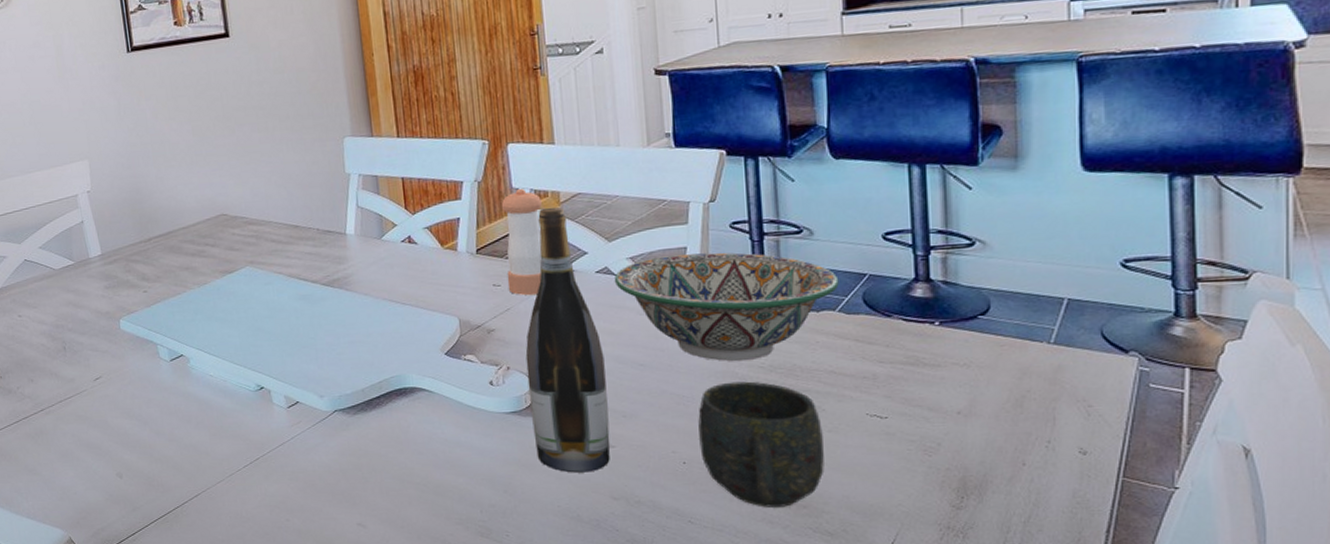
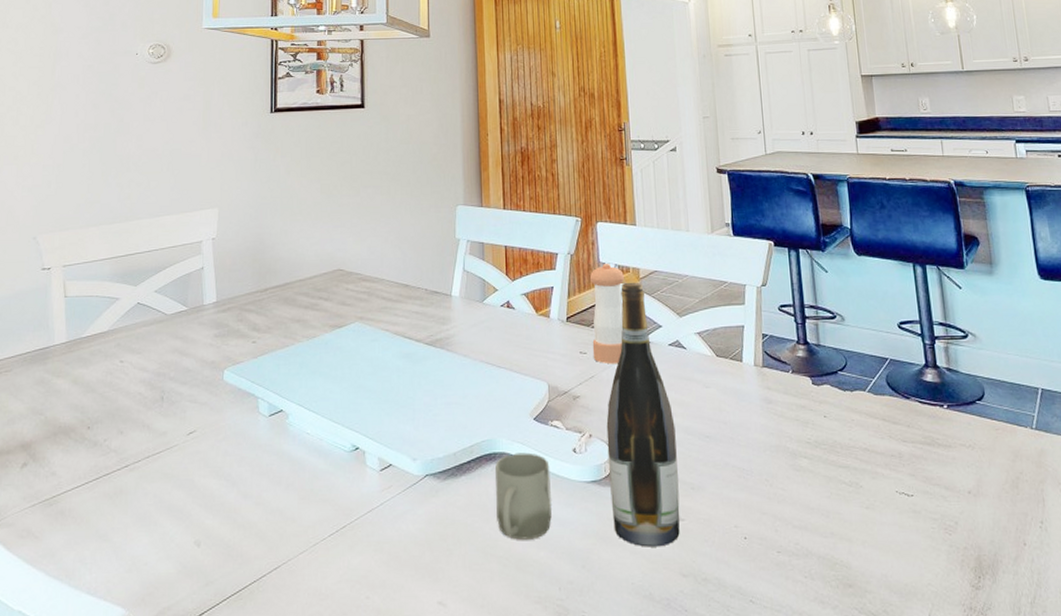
cup: none [406,386,470,468] -> present [495,452,552,540]
decorative bowl: present [615,252,839,362] -> none [685,332,867,436]
mug: present [698,381,824,507] -> none [756,456,865,586]

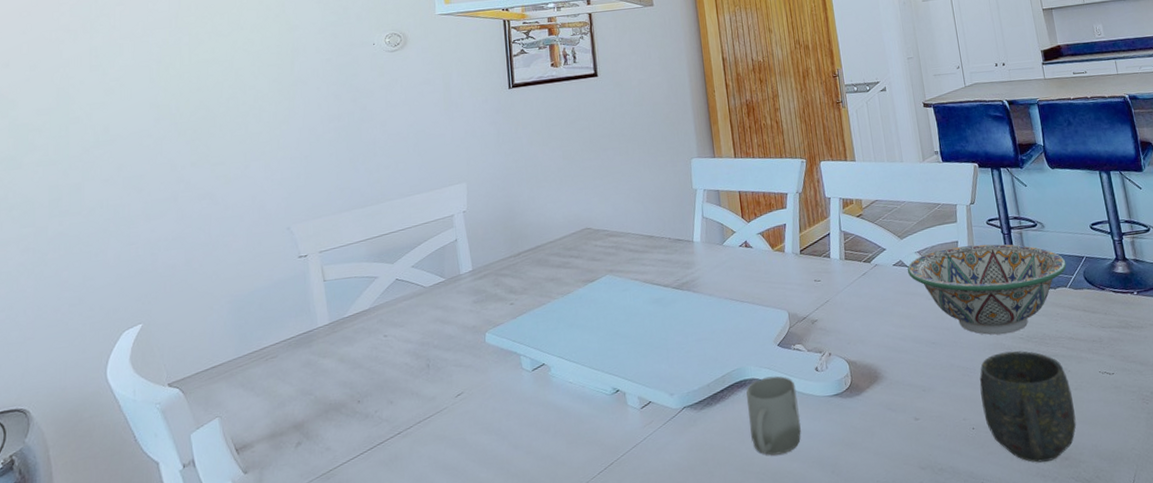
pepper shaker: present [589,263,625,364] -> none [817,197,852,288]
wine bottle: present [606,283,680,547] -> none [843,212,916,448]
decorative bowl: none [685,332,867,436] -> present [907,244,1067,335]
mug: none [756,456,865,586] -> present [980,351,1077,463]

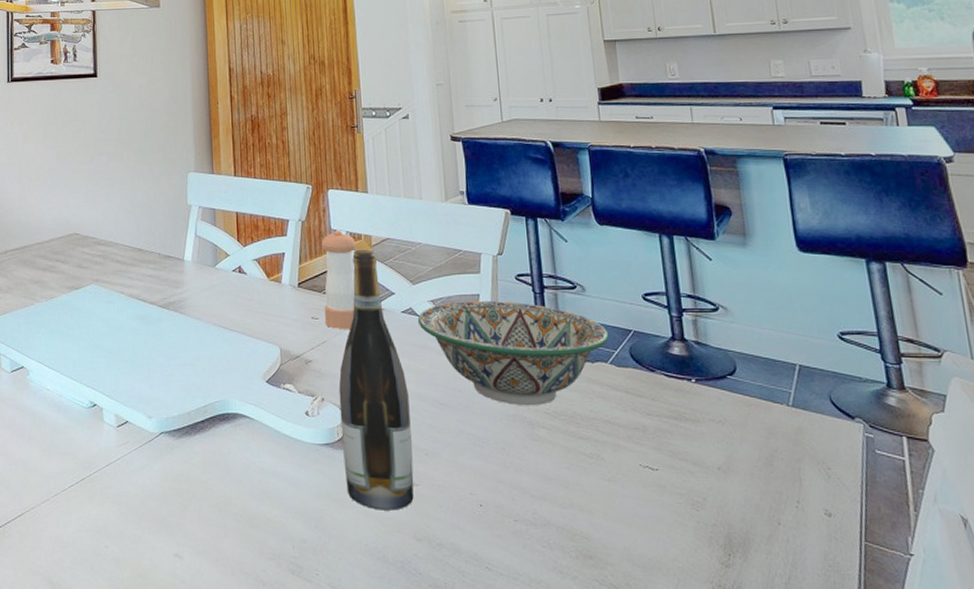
cup: present [746,376,801,456] -> none [229,414,285,498]
pepper shaker: none [817,197,852,288] -> present [321,230,357,330]
wine bottle: none [843,212,916,448] -> present [339,250,414,511]
mug: present [980,351,1077,463] -> none [492,426,606,557]

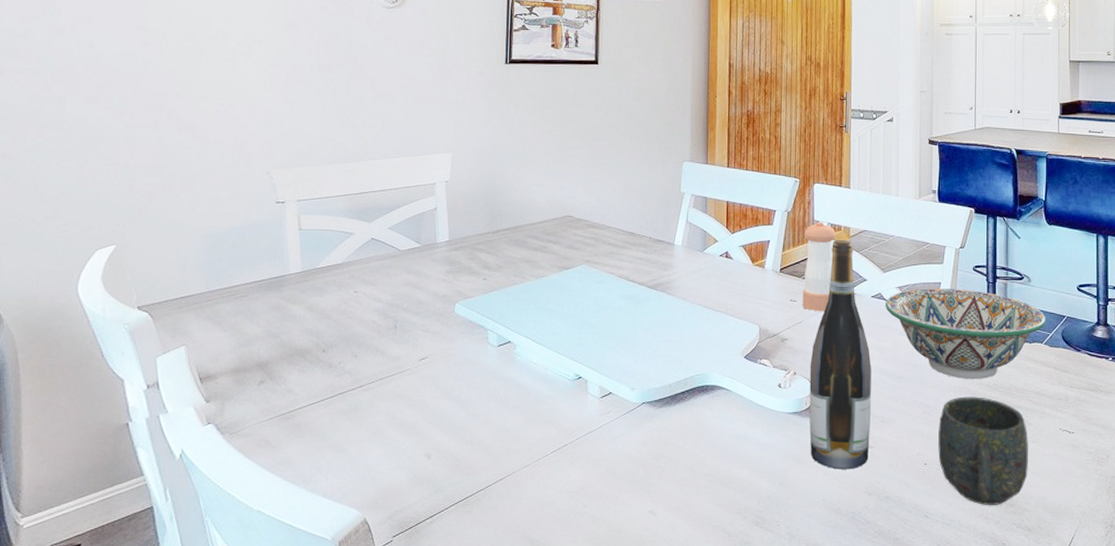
mug: none [492,426,606,557] -> present [938,396,1028,505]

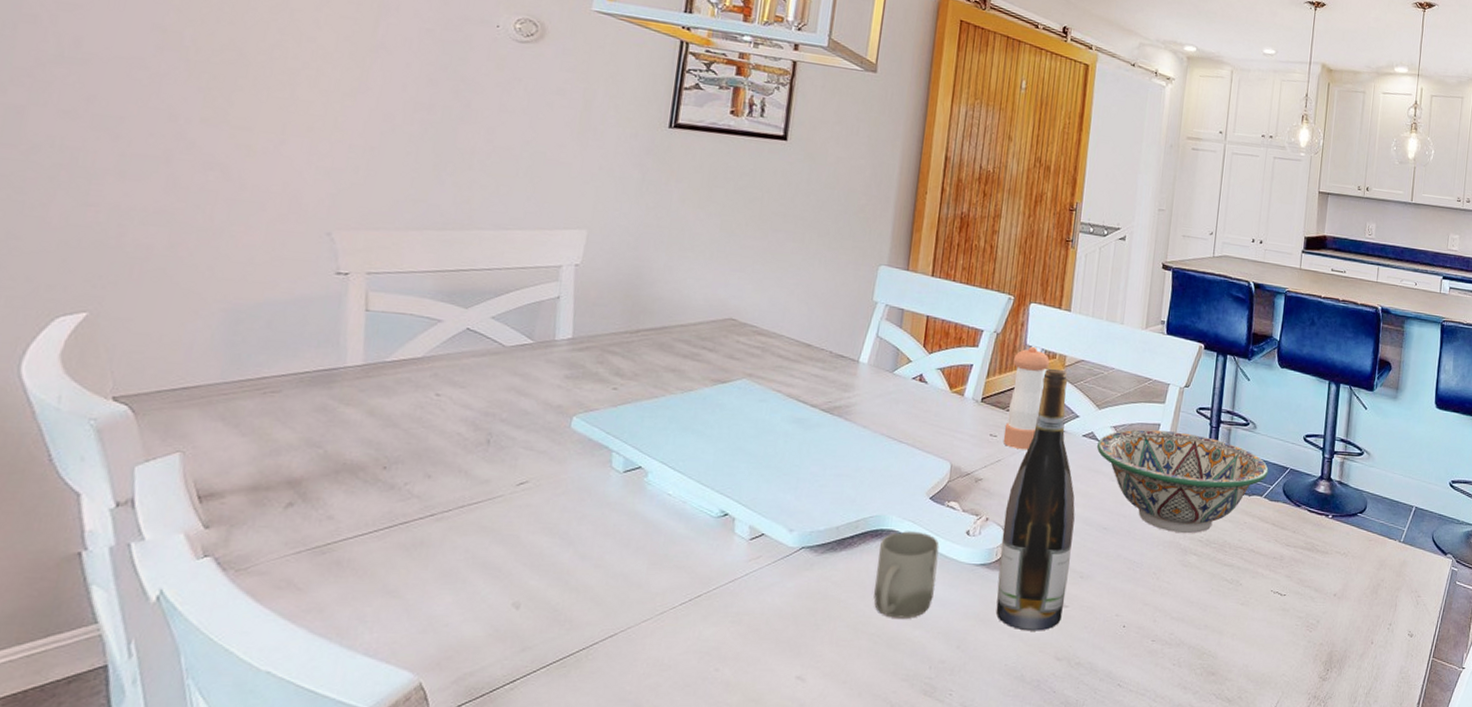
cup: none [706,386,756,461] -> present [874,531,940,618]
mug: present [938,396,1028,505] -> none [1139,552,1238,673]

